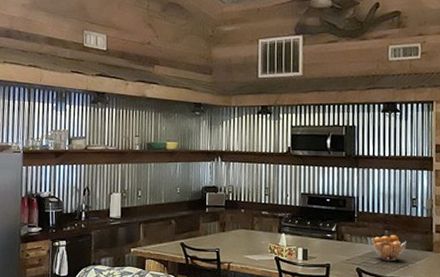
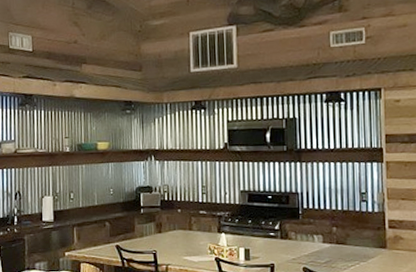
fruit basket: present [372,235,406,261] -> none [319,232,357,260]

